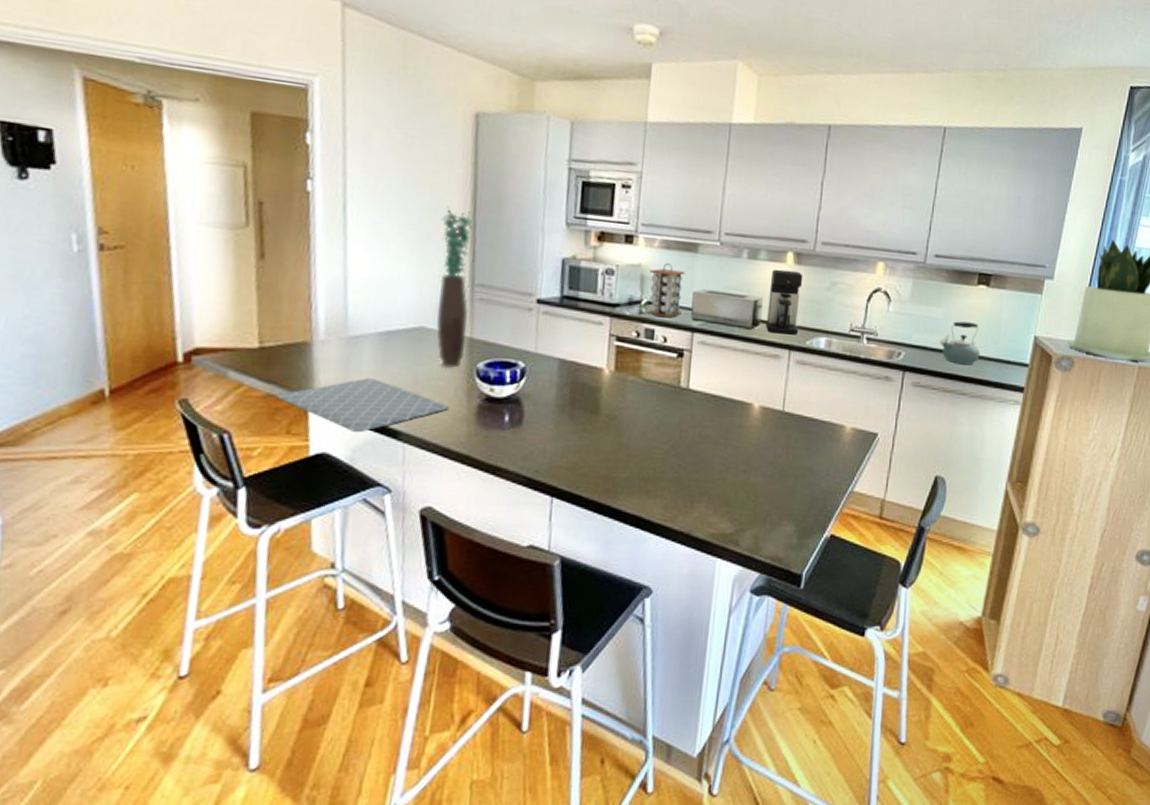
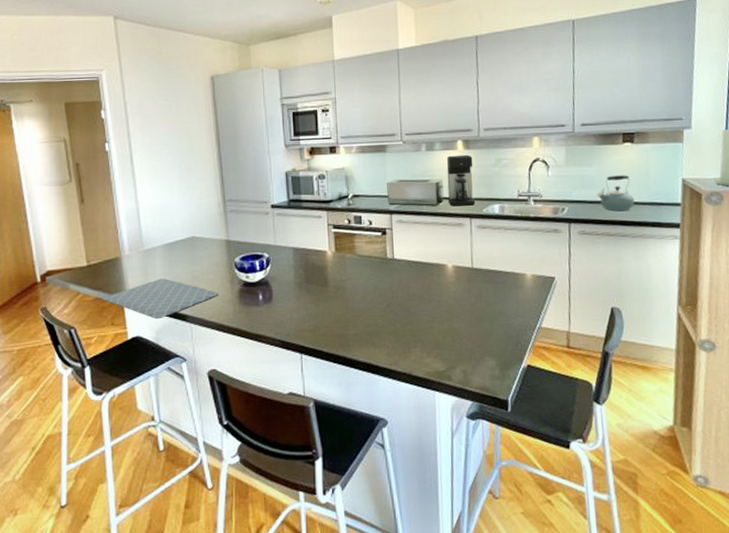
vase: present [436,206,473,368] -> none [198,146,225,264]
spice rack: present [647,262,686,318] -> none [351,163,381,206]

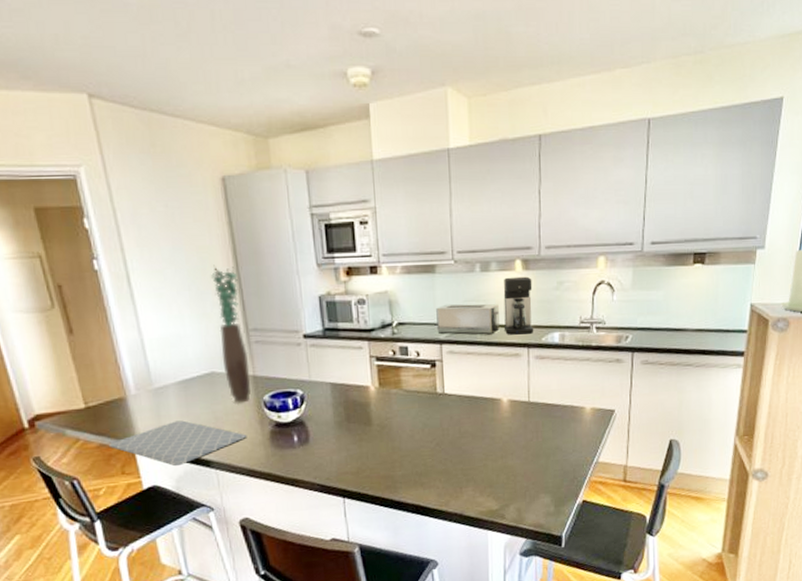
vase: none [198,146,225,264] -> present [211,265,251,403]
kettle: present [597,175,635,212] -> none [663,299,701,339]

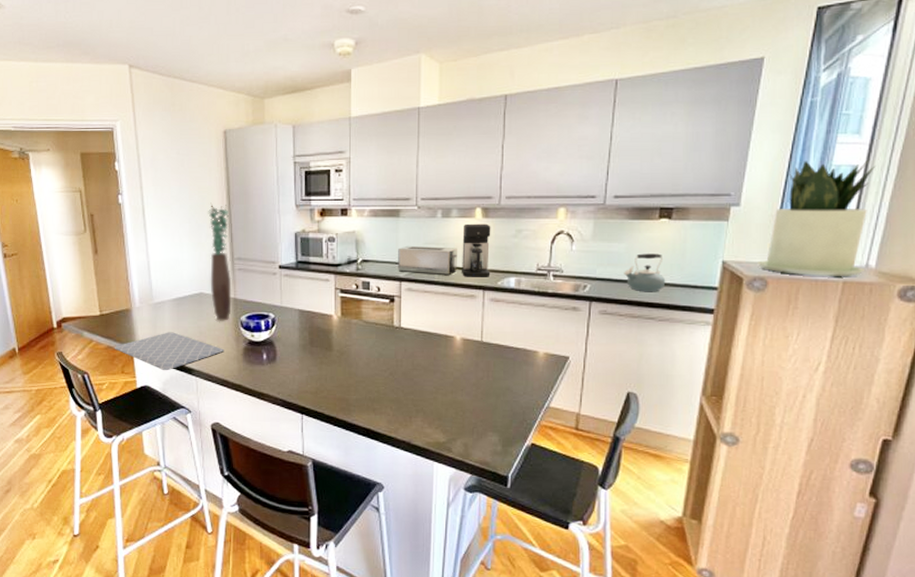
kettle: none [663,299,701,339] -> present [624,253,666,292]

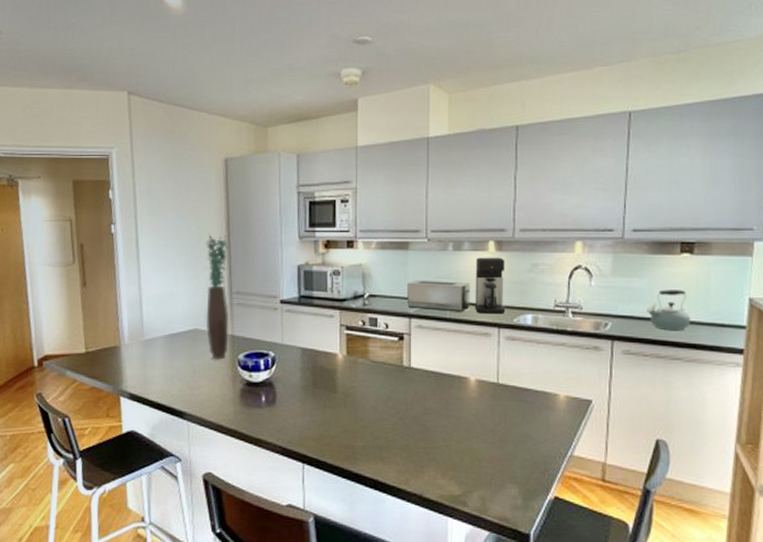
placemat: present [114,332,224,371] -> none [99,371,220,415]

